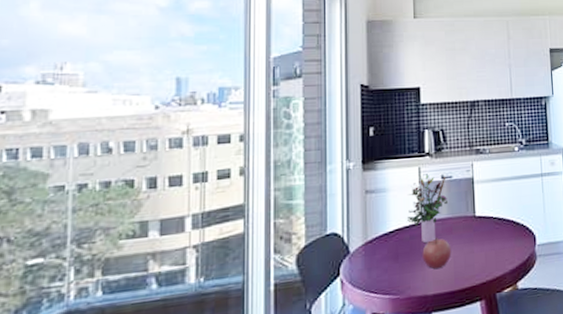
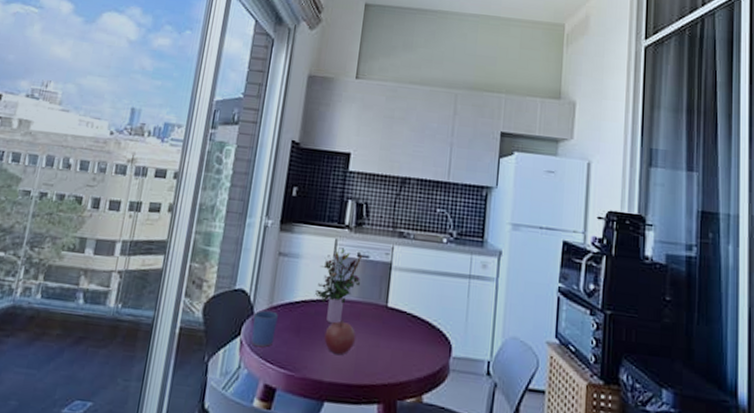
mug: none [350,245,375,282] -> present [251,310,278,348]

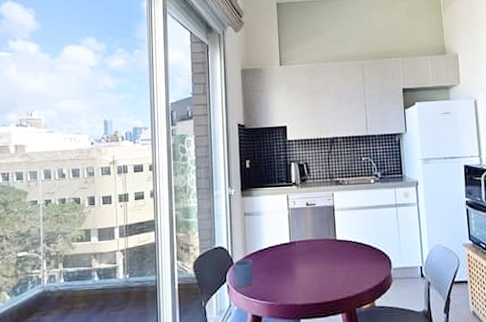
bouquet: present [314,245,363,324] -> none [278,200,313,260]
fruit: present [324,320,356,355] -> none [291,256,317,283]

